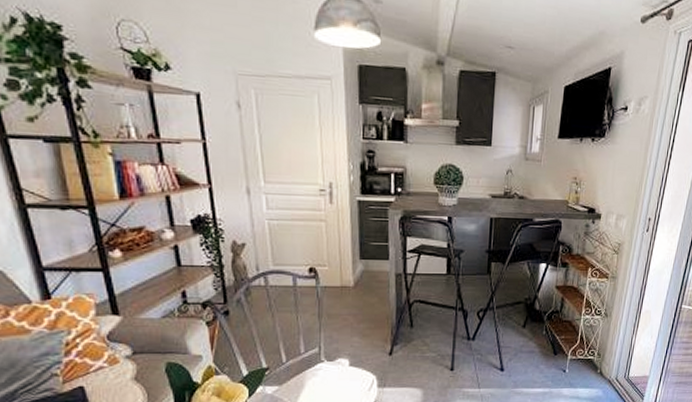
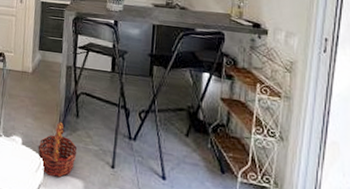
basket: none [369,335,414,391] -> present [38,122,78,178]

